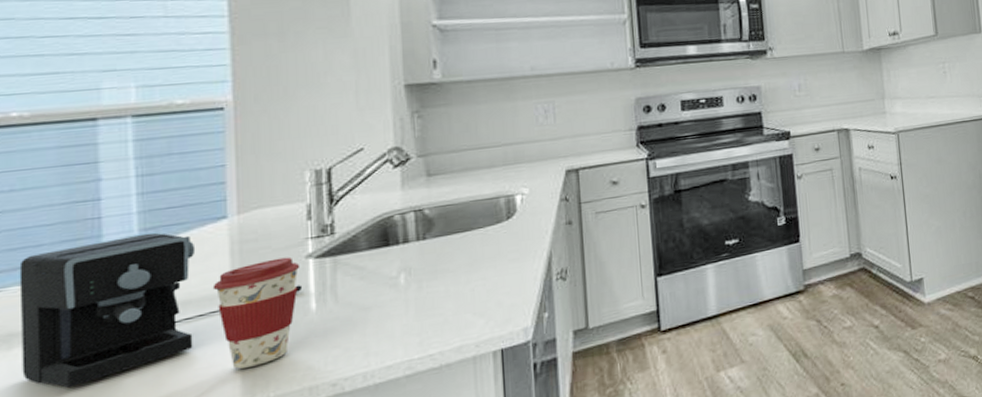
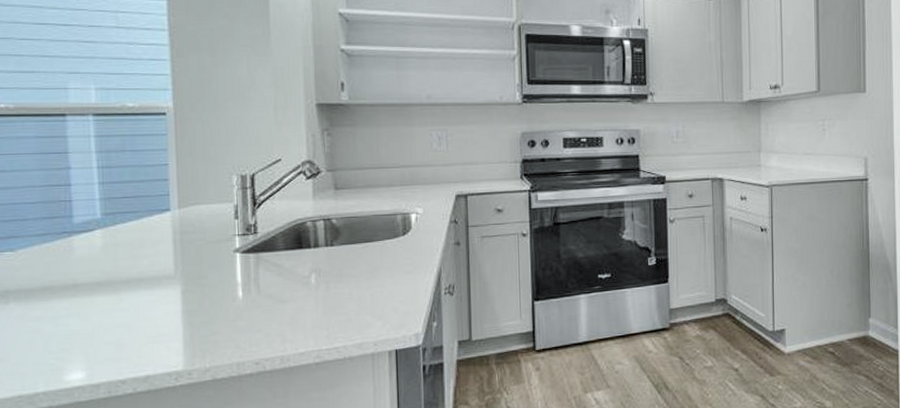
coffee maker: present [19,232,303,388] -> none [11,217,232,340]
coffee cup: present [212,257,301,369] -> none [159,249,230,341]

